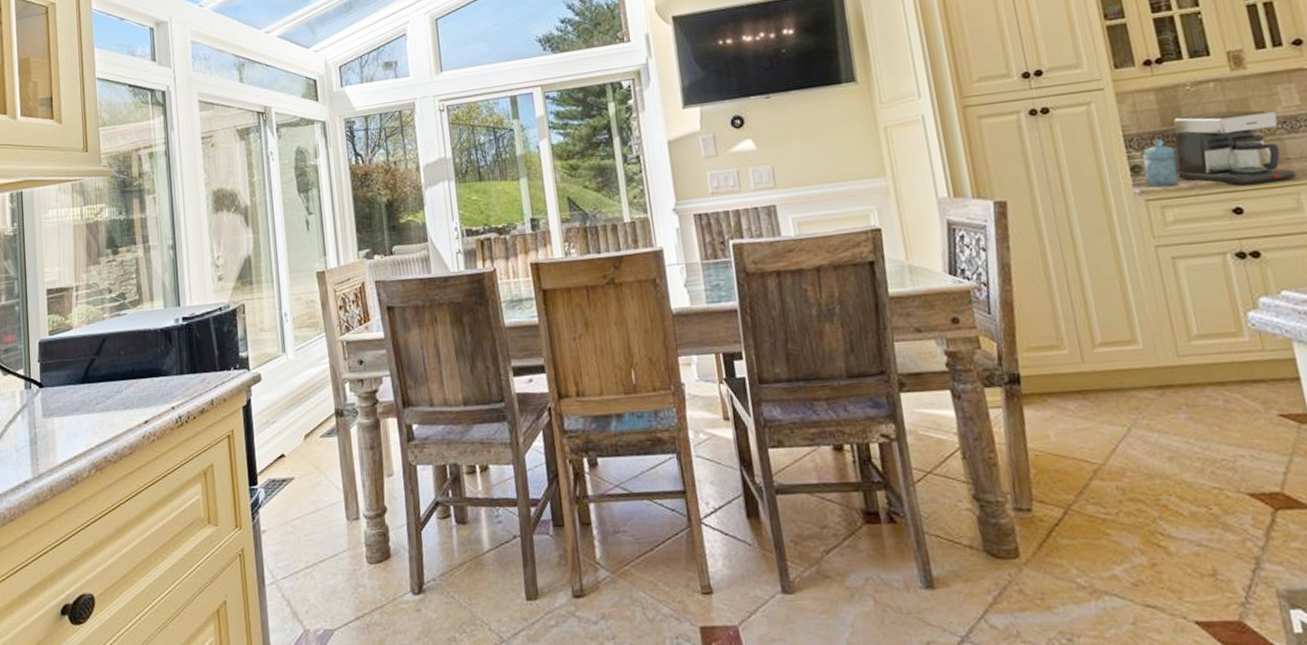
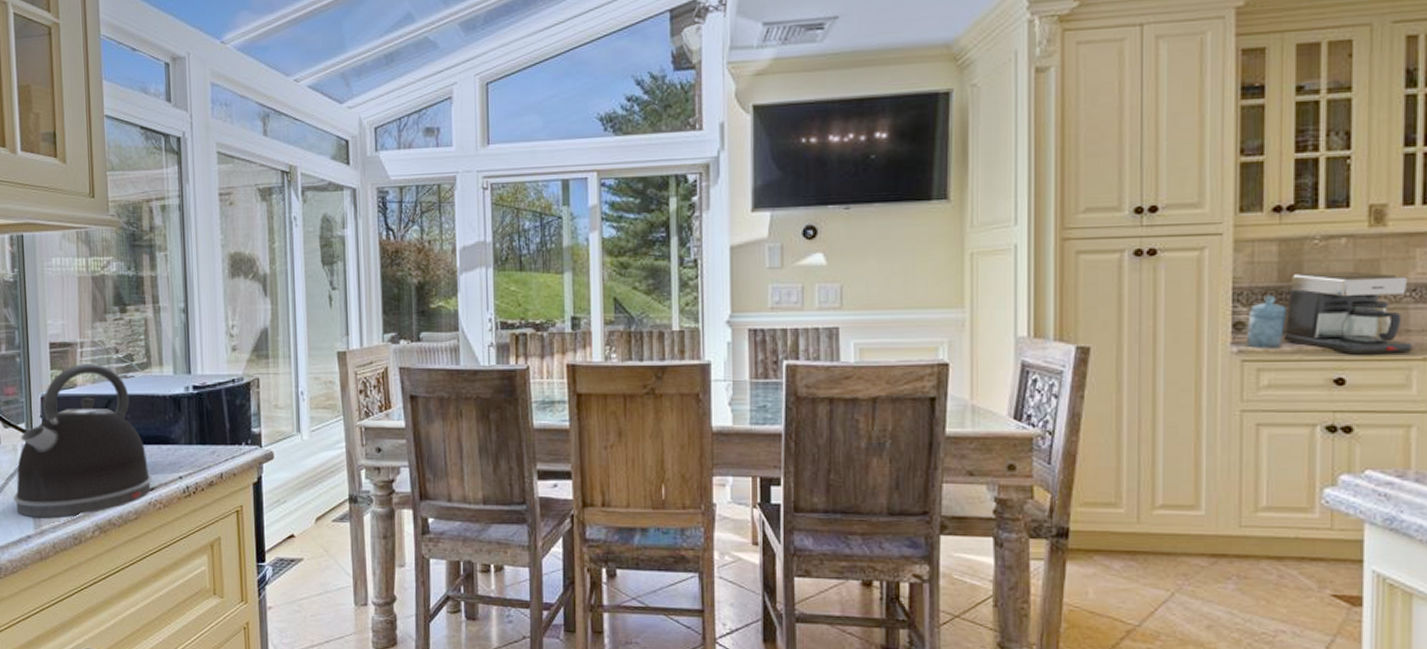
kettle: none [12,305,146,462] -> present [13,363,152,518]

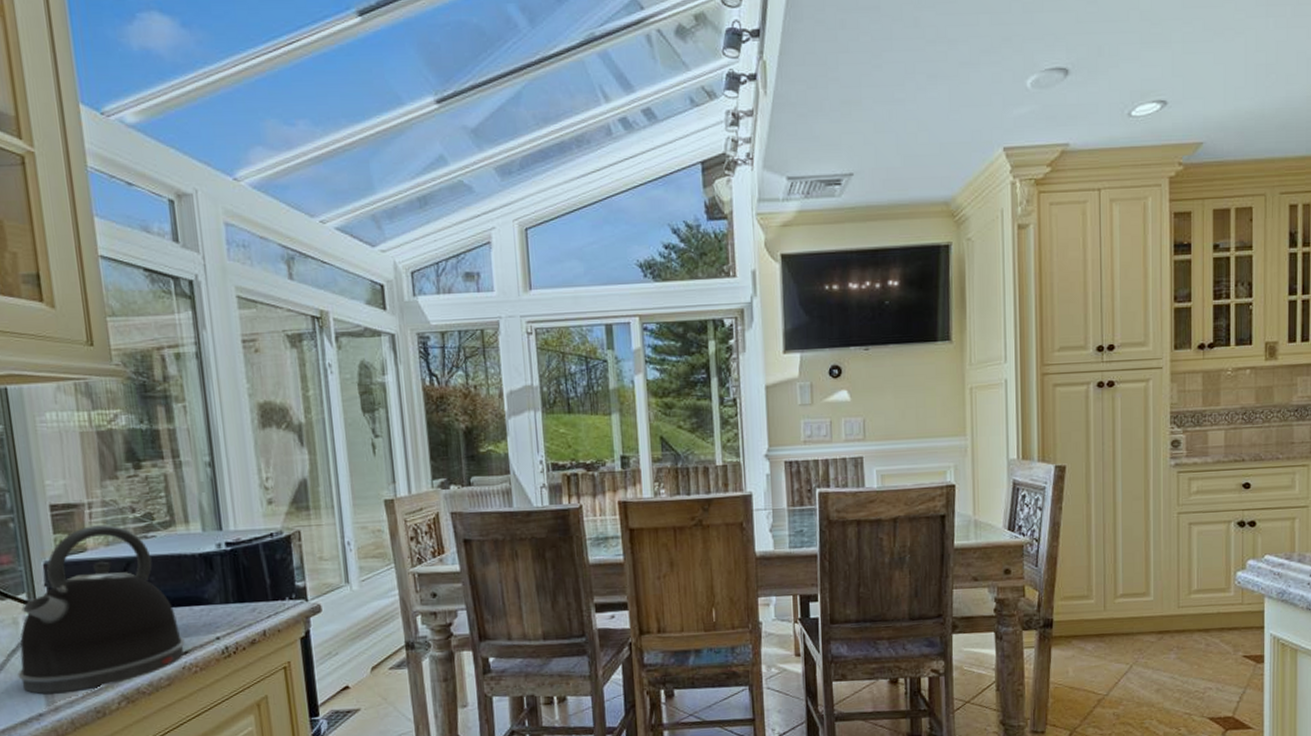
canister: present [1245,296,1288,350] -> none [1180,418,1210,463]
coffee maker: present [1284,271,1412,355] -> none [1208,396,1295,464]

